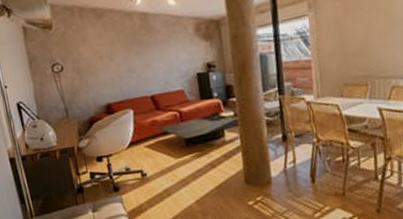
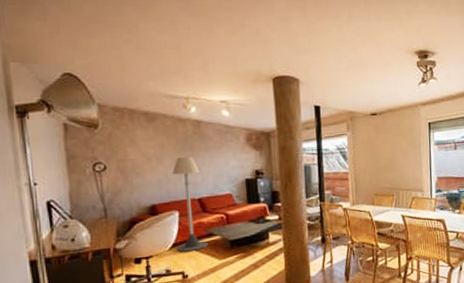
floor lamp: none [123,52,163,151] -> present [171,156,208,252]

